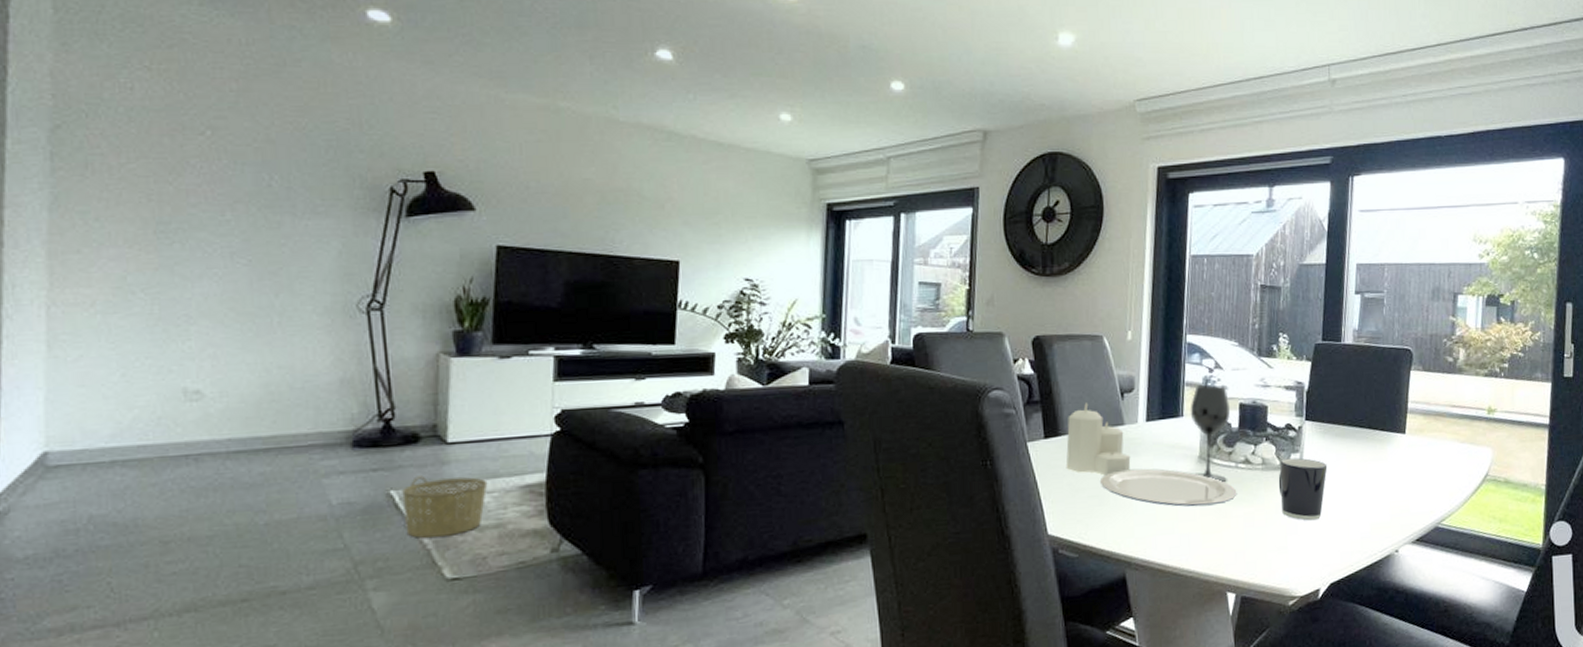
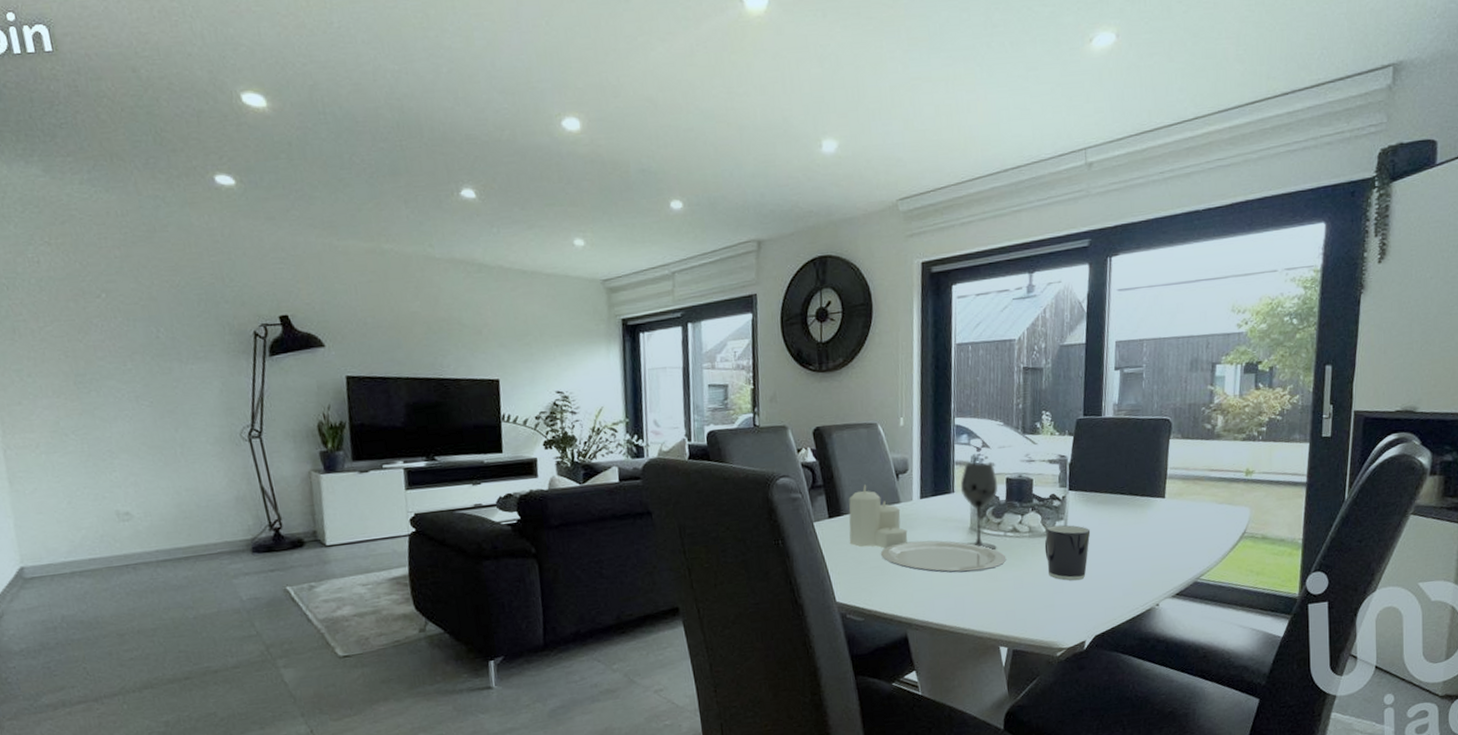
basket: present [402,476,488,538] -> none [295,573,363,625]

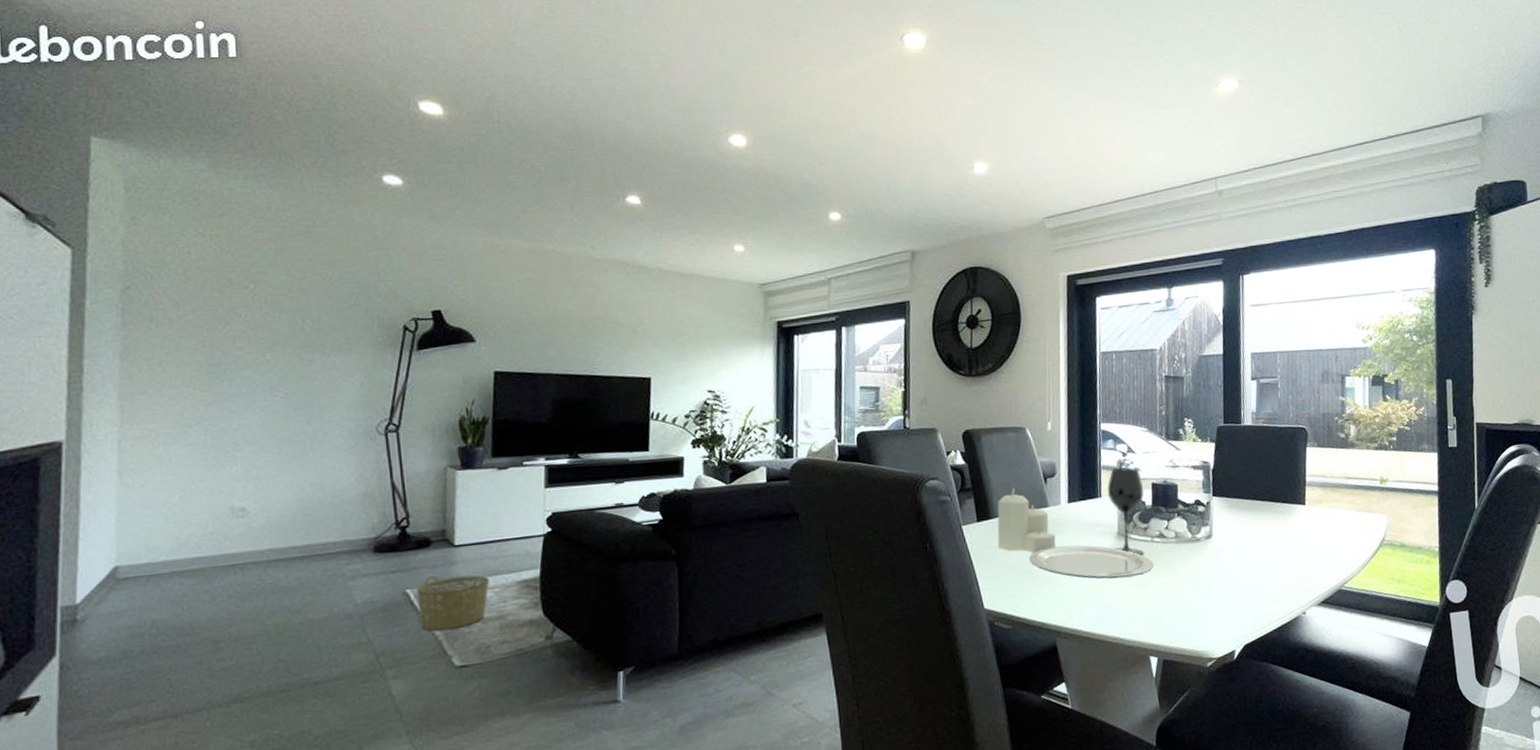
basket: none [295,573,363,625] -> present [416,575,490,631]
mug: present [1044,525,1091,581] -> none [1191,530,1236,588]

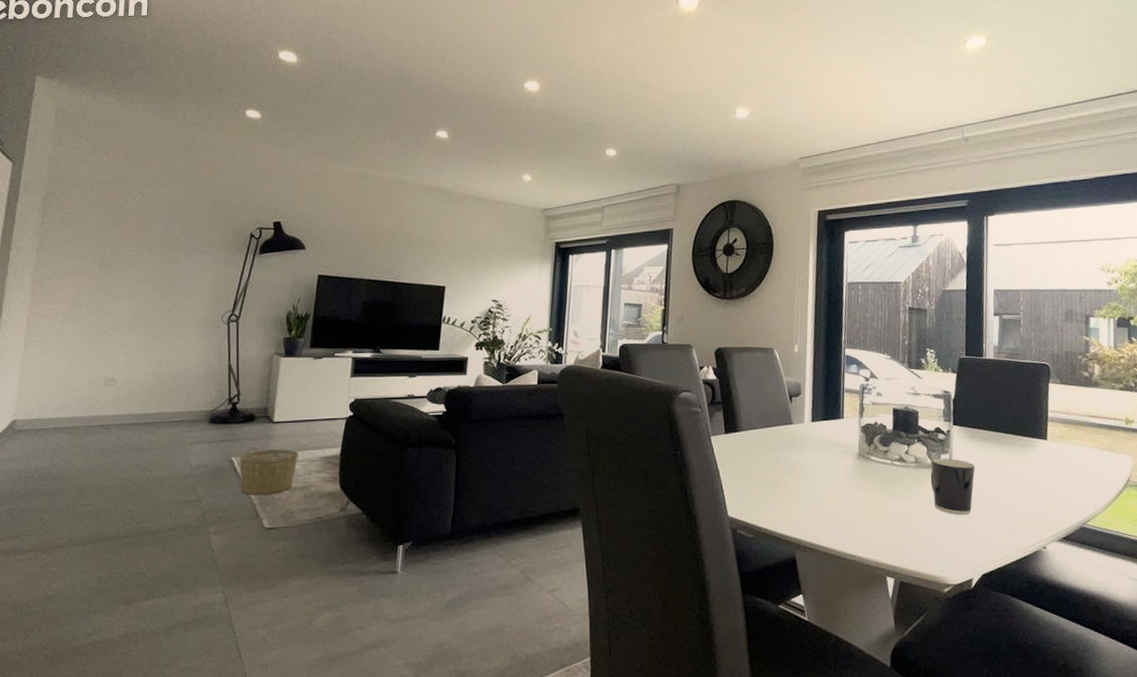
candle: present [997,487,1056,553] -> none [743,403,799,467]
plate: present [1028,545,1154,579] -> none [772,462,893,498]
wineglass: present [1107,467,1144,555] -> none [849,391,886,477]
mug: none [1191,530,1236,588] -> present [930,458,975,515]

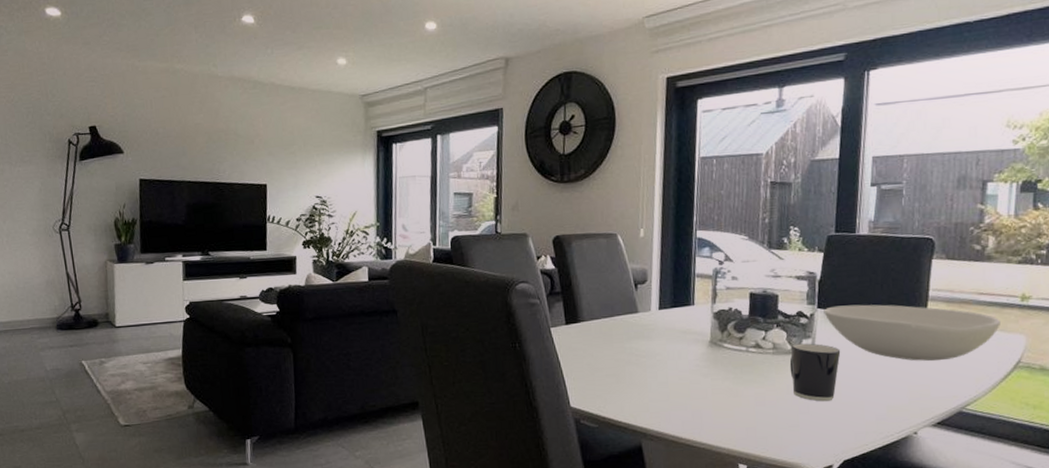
basket: present [239,446,299,495] -> none [89,350,144,396]
bowl: none [958,423,1111,479] -> present [824,304,1002,362]

